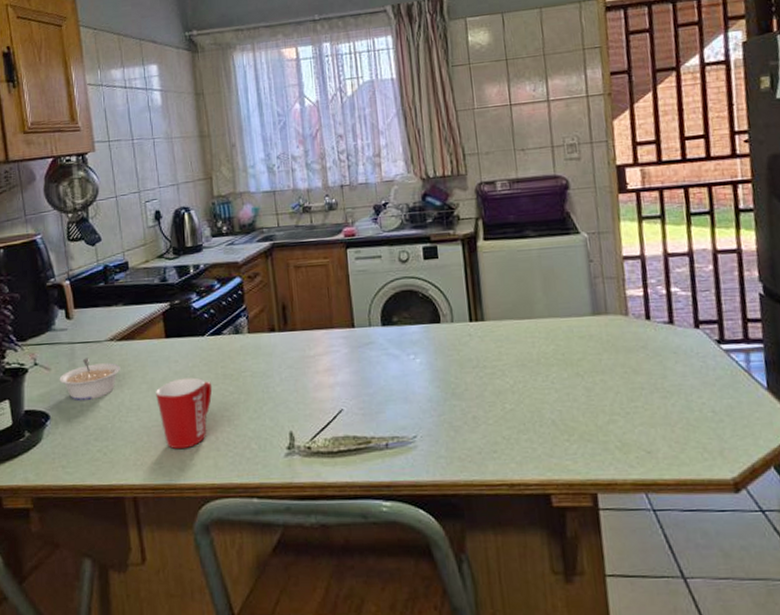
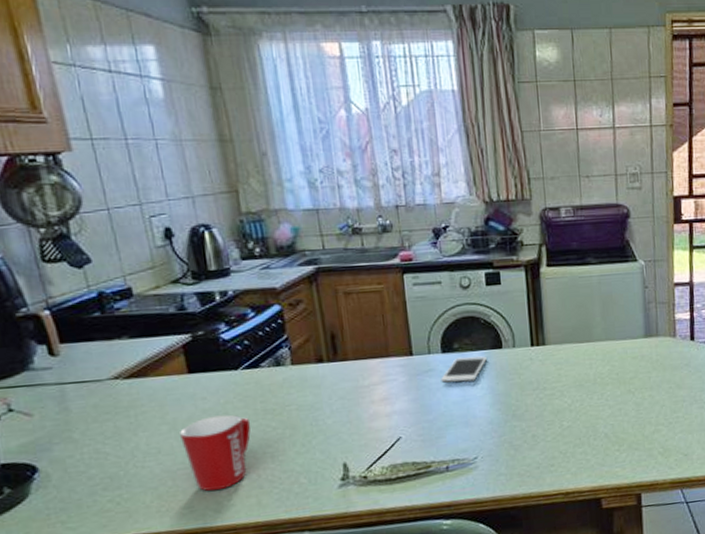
legume: present [59,358,121,401] -> none [46,399,132,449]
cell phone: none [380,330,426,356] -> present [441,356,488,383]

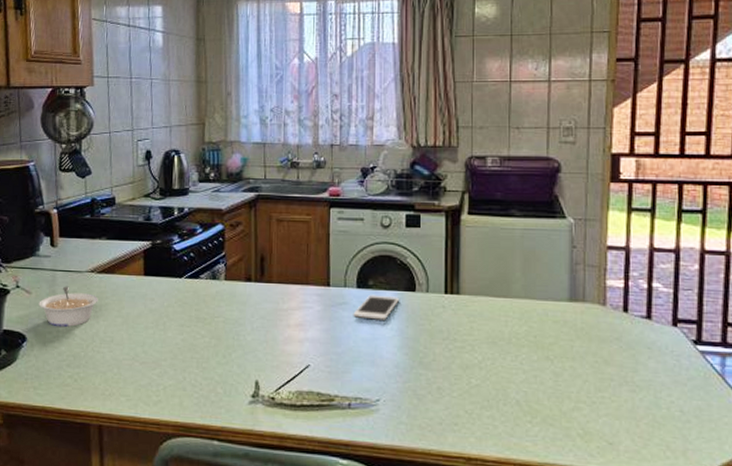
legume: none [46,399,132,449] -> present [38,286,98,328]
mug: present [178,414,251,491] -> none [129,316,185,385]

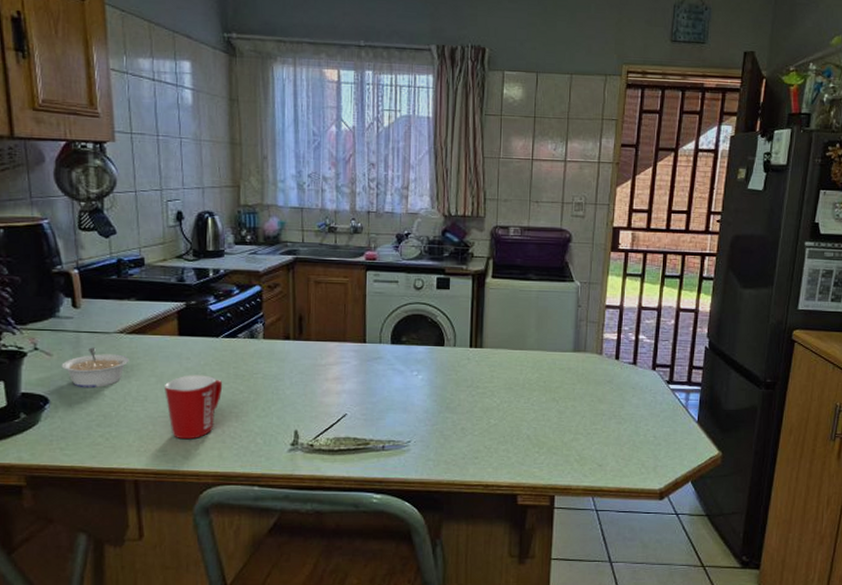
mug: none [129,316,185,385] -> present [163,375,223,440]
cell phone: present [353,294,400,320] -> none [387,349,430,372]

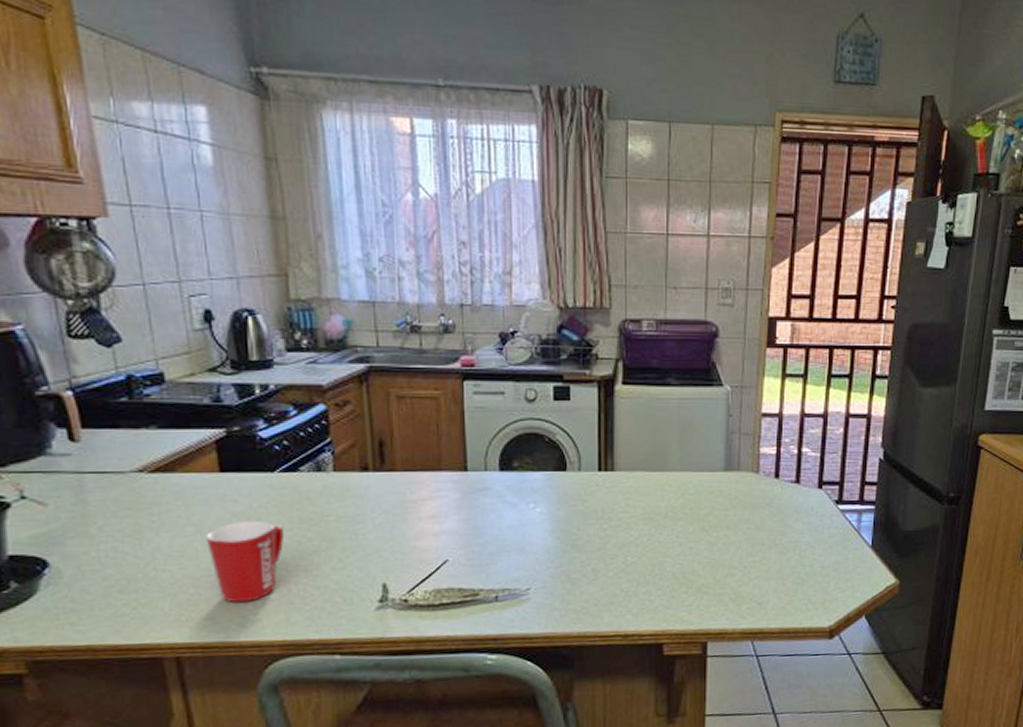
legume: present [61,347,129,389] -> none [61,492,155,546]

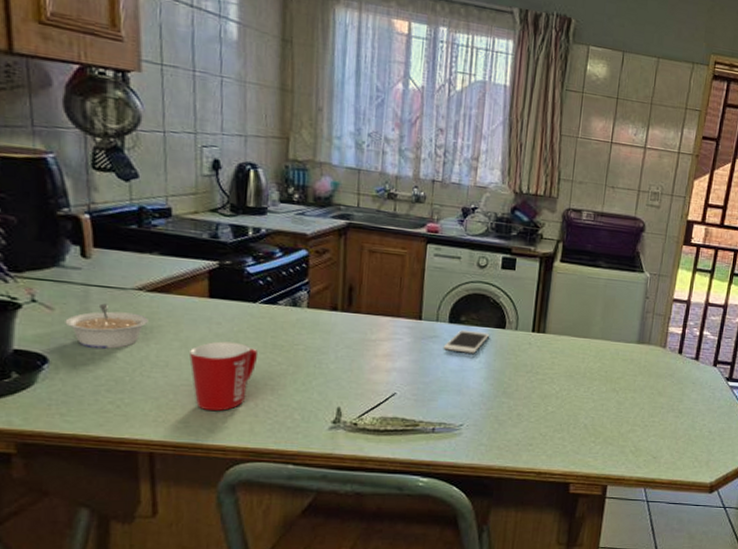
legume: none [61,492,155,546] -> present [65,303,149,350]
cell phone: none [496,477,550,505] -> present [443,329,490,354]

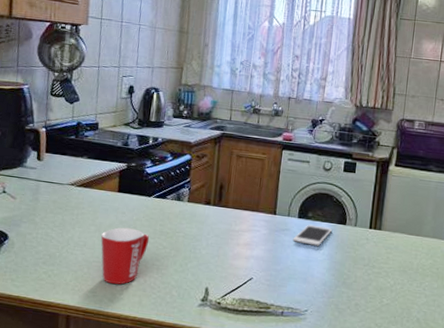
legume: present [65,303,149,350] -> none [22,195,76,230]

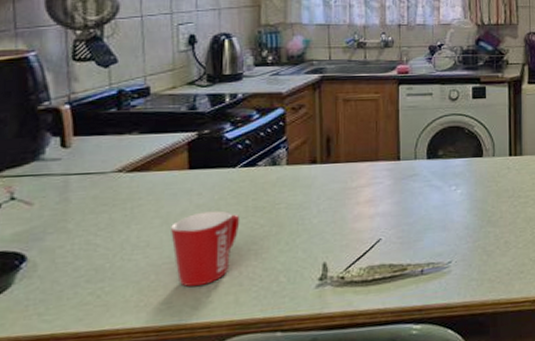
cell phone: present [293,224,333,246] -> none [424,163,469,187]

